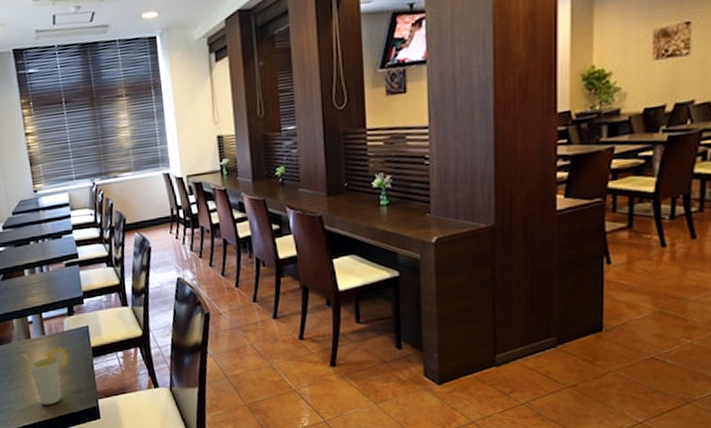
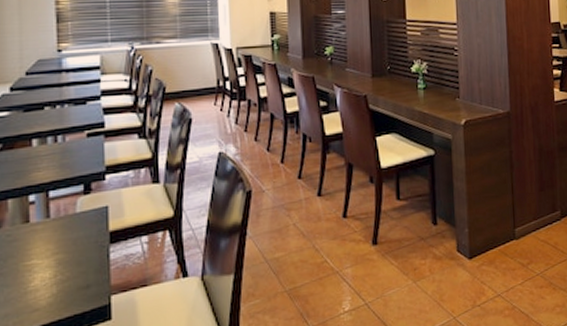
cup: present [22,348,70,405] -> none [15,233,80,308]

